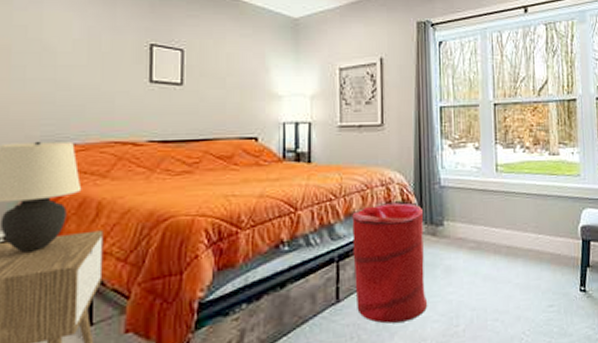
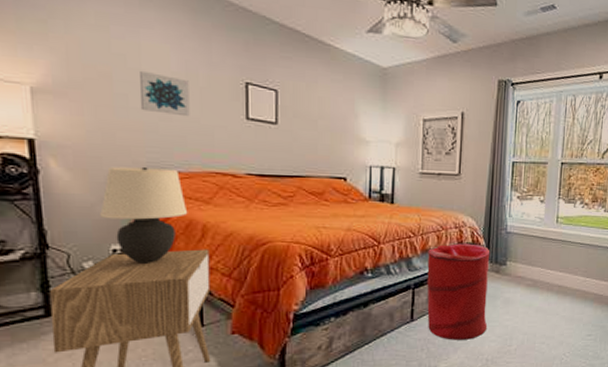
wall art: none [38,40,91,84] -> present [139,70,190,117]

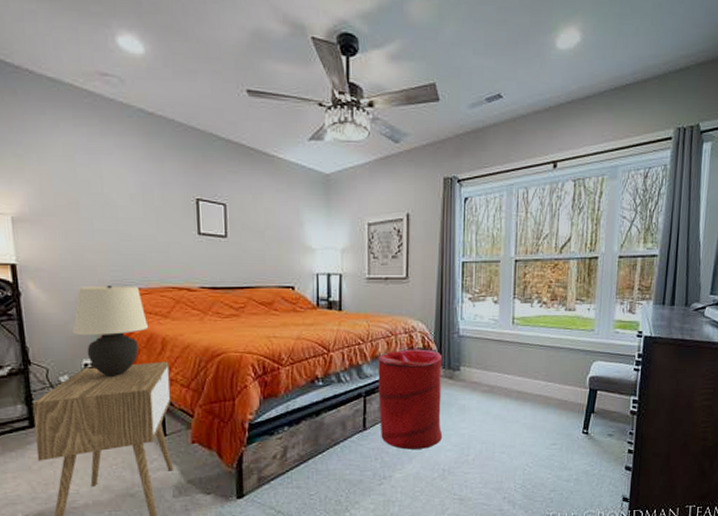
wall art: present [139,70,190,117] -> none [103,194,147,236]

